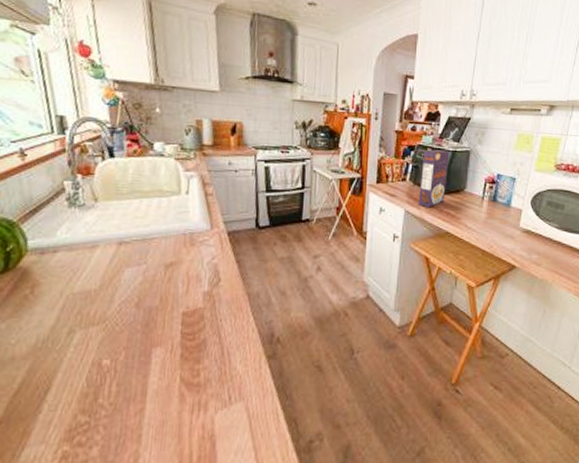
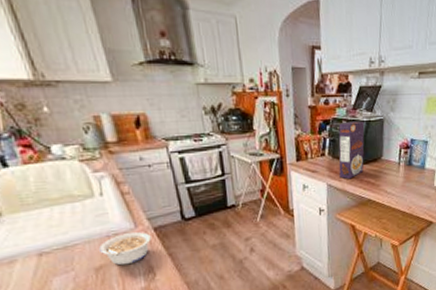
legume: none [174,234,224,266] -> present [99,232,151,266]

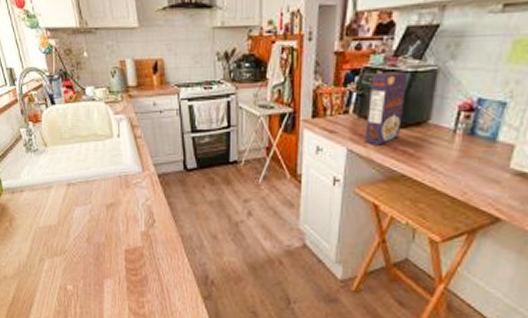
legume: present [99,232,151,266] -> none [112,176,155,207]

